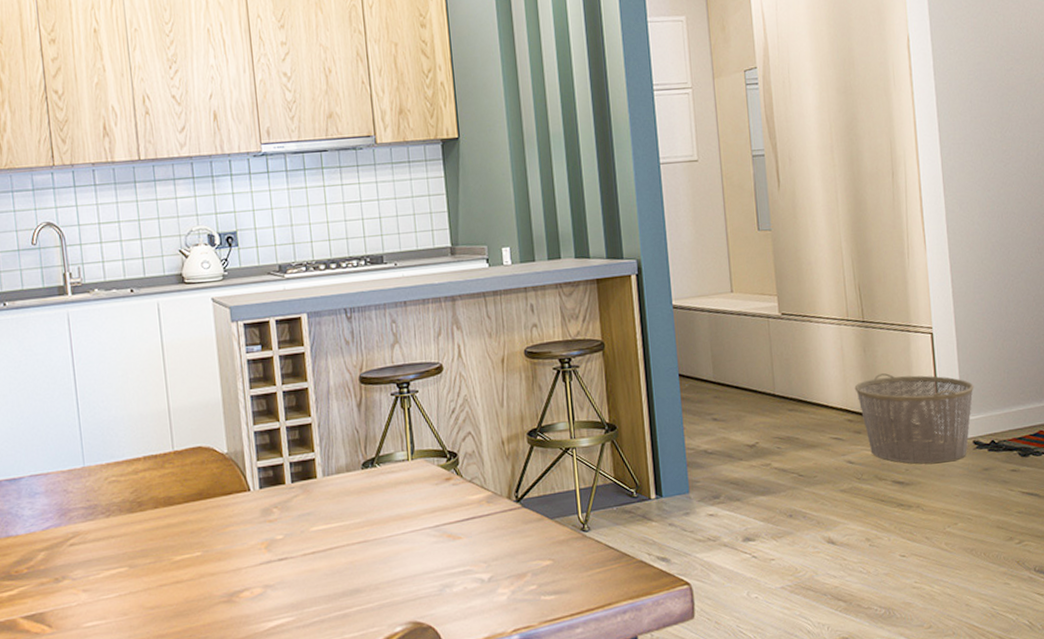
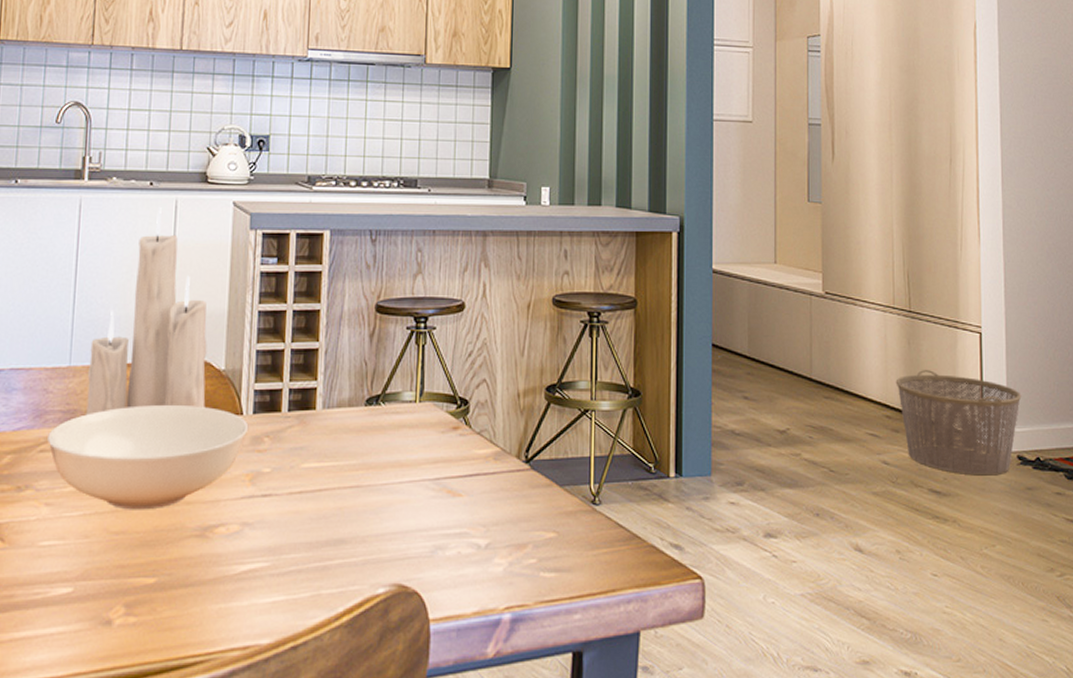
bowl: none [75,488,258,587] -> present [48,405,249,510]
candle: none [100,311,215,509] -> present [86,206,207,416]

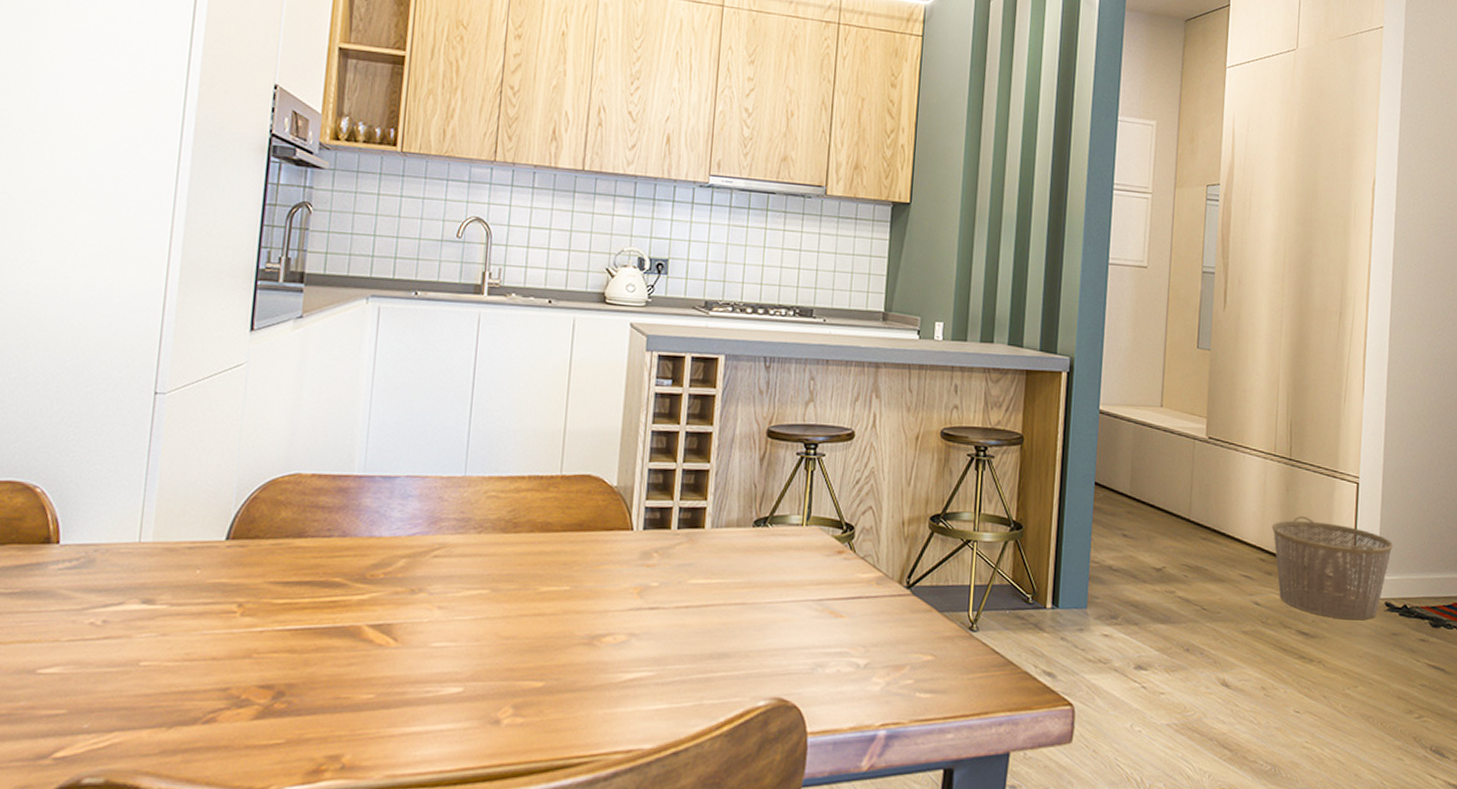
bowl: present [48,405,249,510] -> none [442,517,639,617]
candle: present [86,206,207,416] -> none [480,324,601,525]

